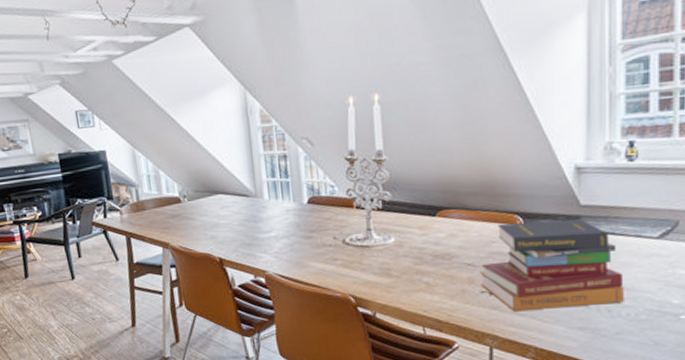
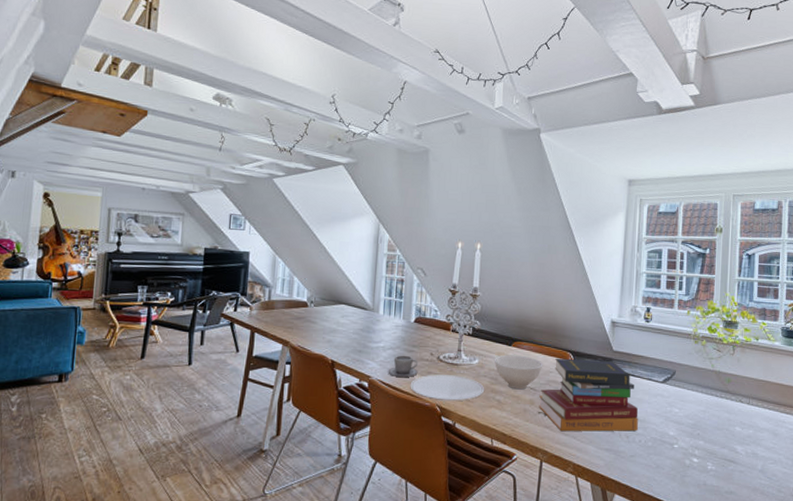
cup: none [285,242,322,268] -> present [388,355,418,377]
plate: none [314,258,408,290] -> present [410,374,485,402]
bowl: none [414,226,482,268] -> present [494,354,543,390]

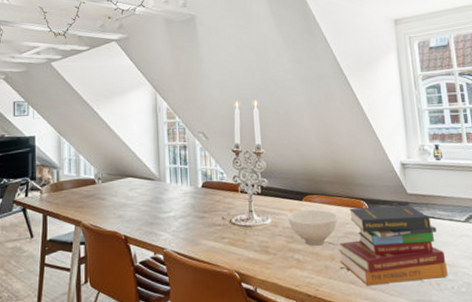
cup: present [388,355,418,377] -> none [182,222,212,246]
plate: present [410,374,485,402] -> none [205,237,282,267]

